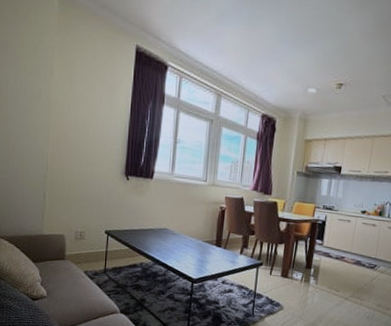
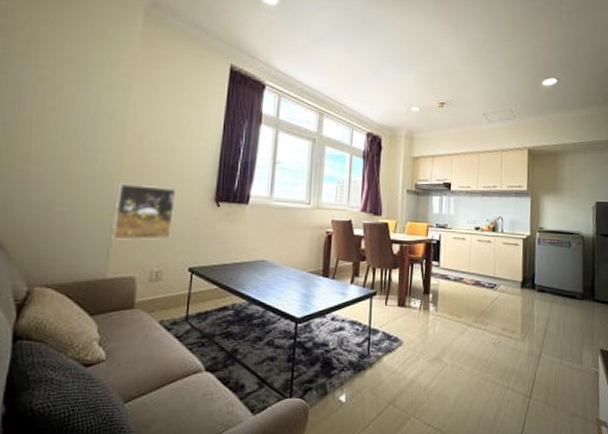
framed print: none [45,156,94,206] -> present [112,183,177,241]

